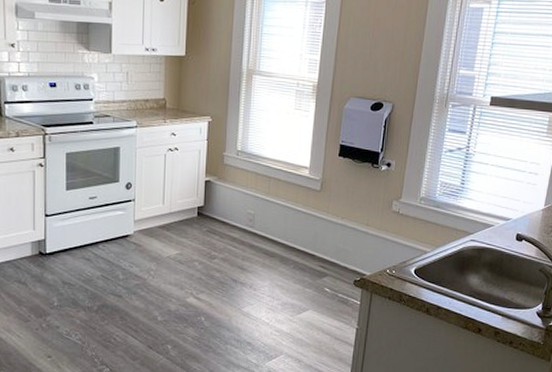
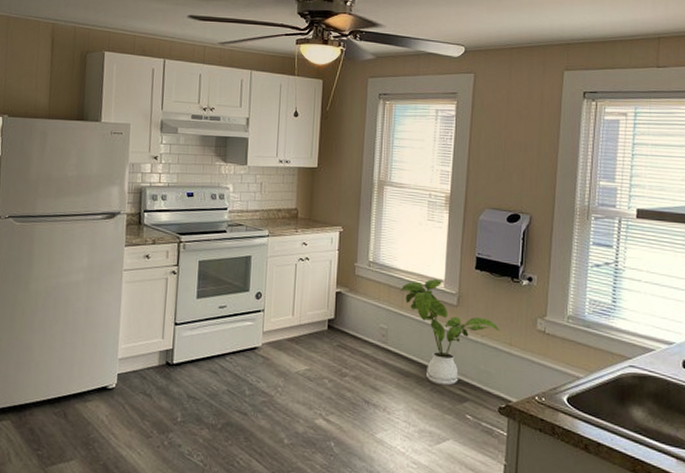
house plant: none [267,166,360,263] -> present [400,279,501,386]

